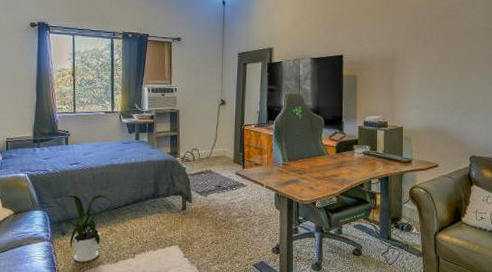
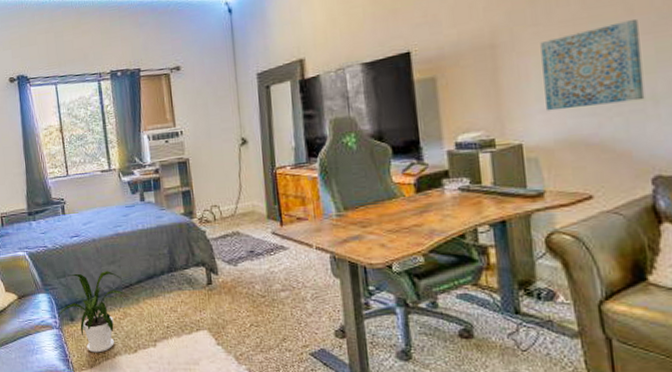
wall art: none [419,57,472,108] -> present [540,18,645,111]

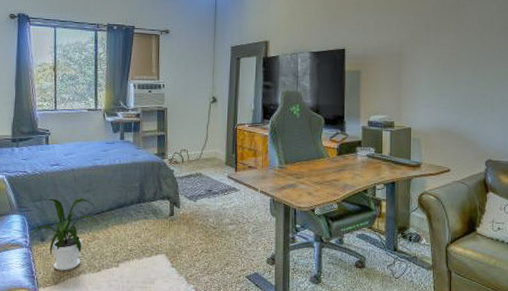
wall art: present [540,18,645,111] -> none [429,51,488,107]

